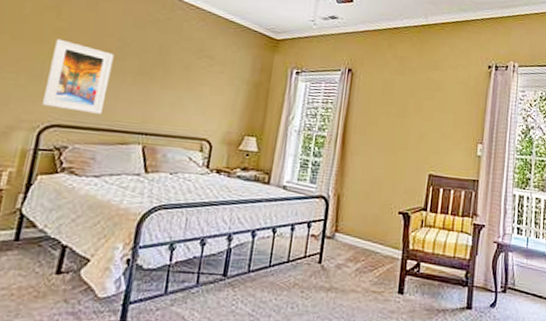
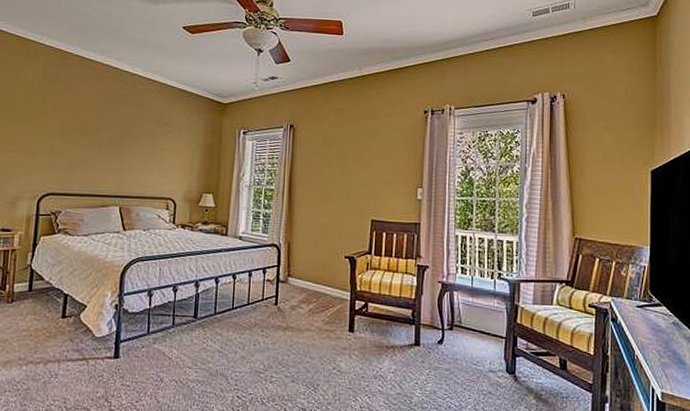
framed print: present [42,38,115,114] -> none [39,119,91,182]

